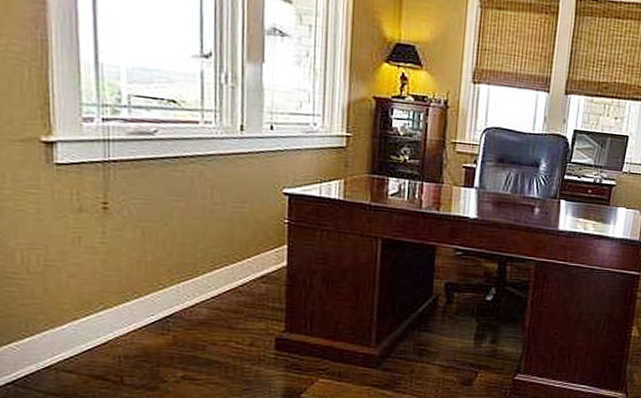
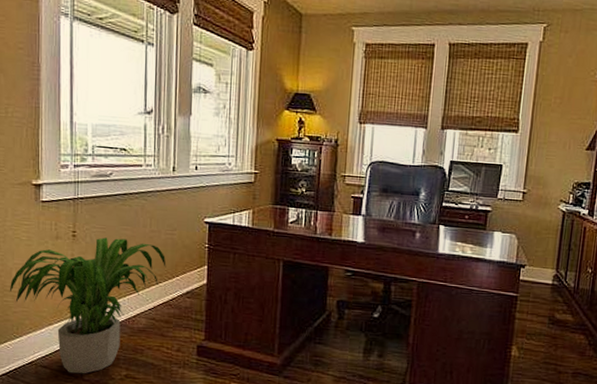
potted plant: none [12,210,234,378] -> present [9,237,166,374]

